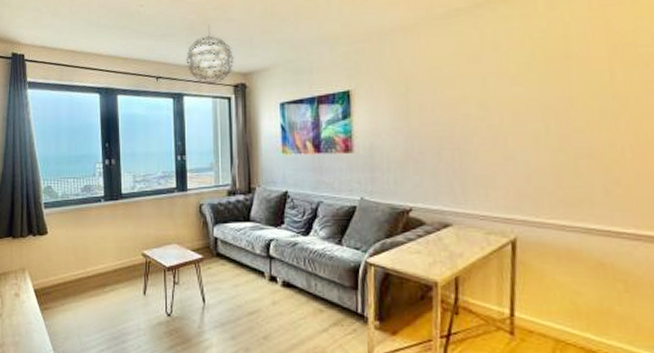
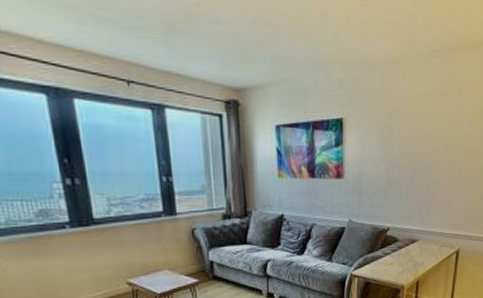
pendant light: present [186,25,234,86] -> none [165,24,224,99]

